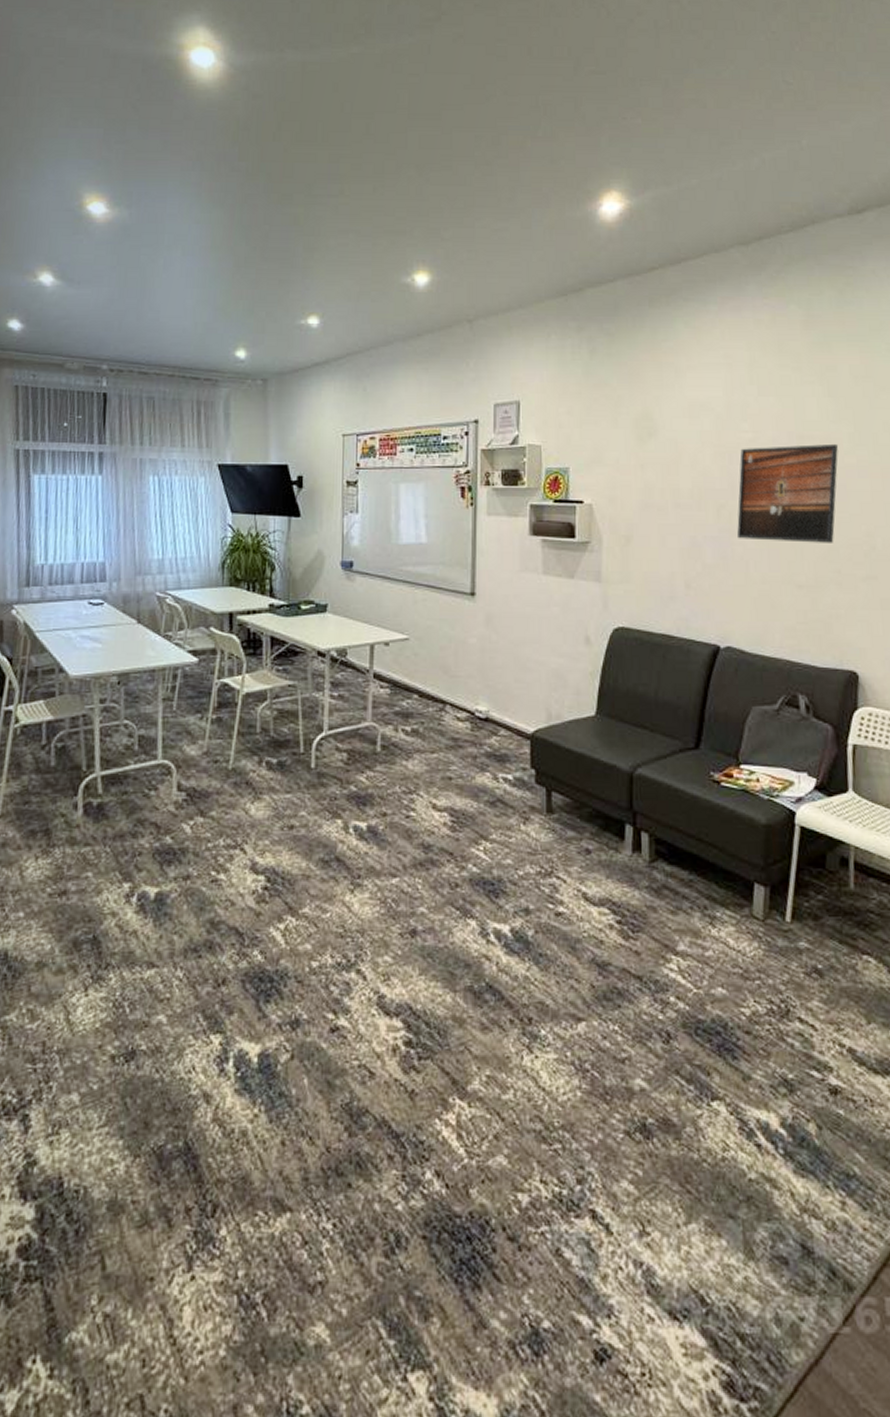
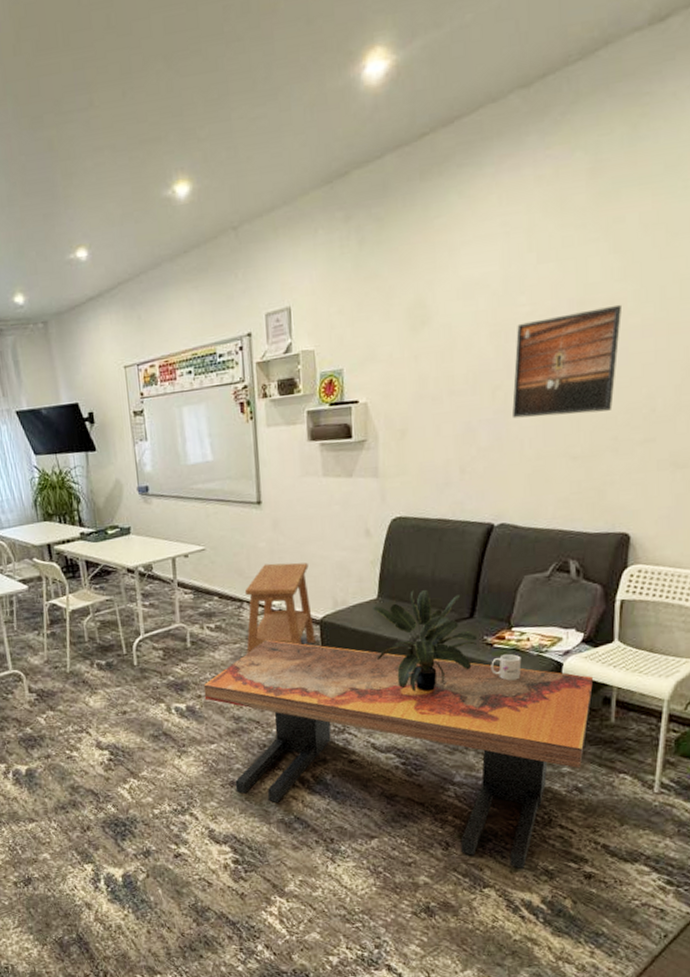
coffee table: none [390,751,829,1075] -> present [203,639,594,869]
side table: none [445,663,525,767] -> present [244,562,316,654]
potted plant: none [590,710,704,832] -> present [373,589,478,692]
mug: none [718,796,751,828] -> present [491,654,522,681]

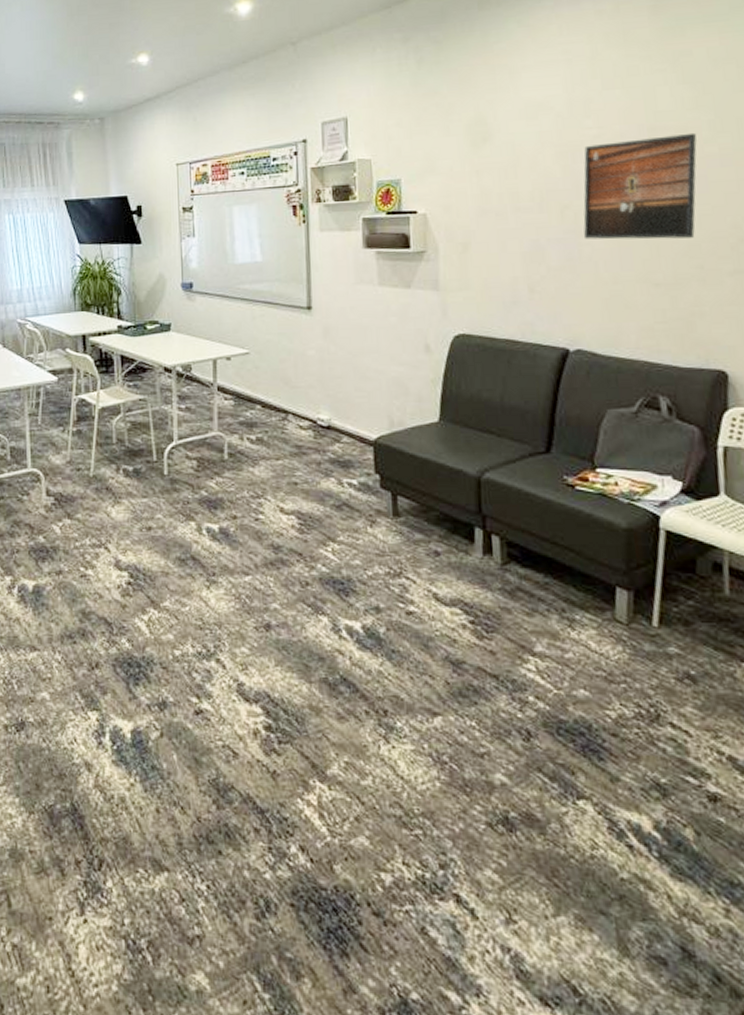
coffee table: present [203,639,594,869] -> none [240,458,699,778]
side table: present [244,562,316,654] -> none [290,373,368,473]
potted plant: present [373,589,478,692] -> none [434,416,556,535]
mug: present [491,654,522,681] -> none [573,500,610,532]

